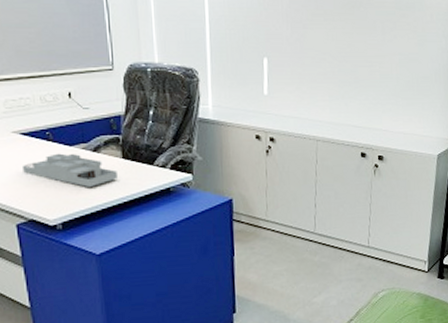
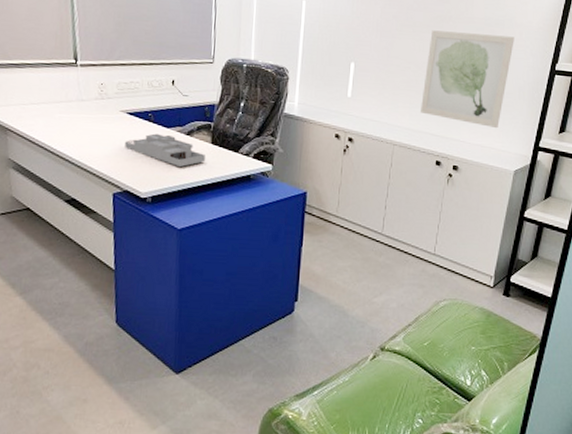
wall art: none [340,18,426,115] -> present [421,30,514,129]

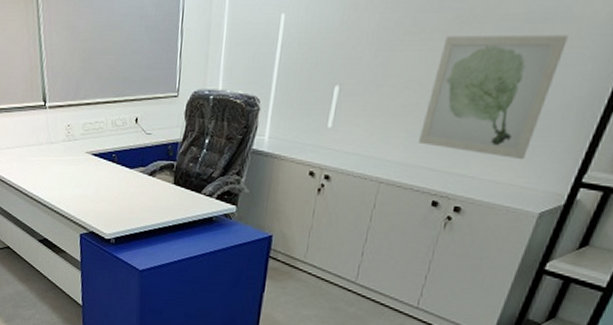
desk organizer: present [125,133,205,168] -> none [90,174,167,209]

